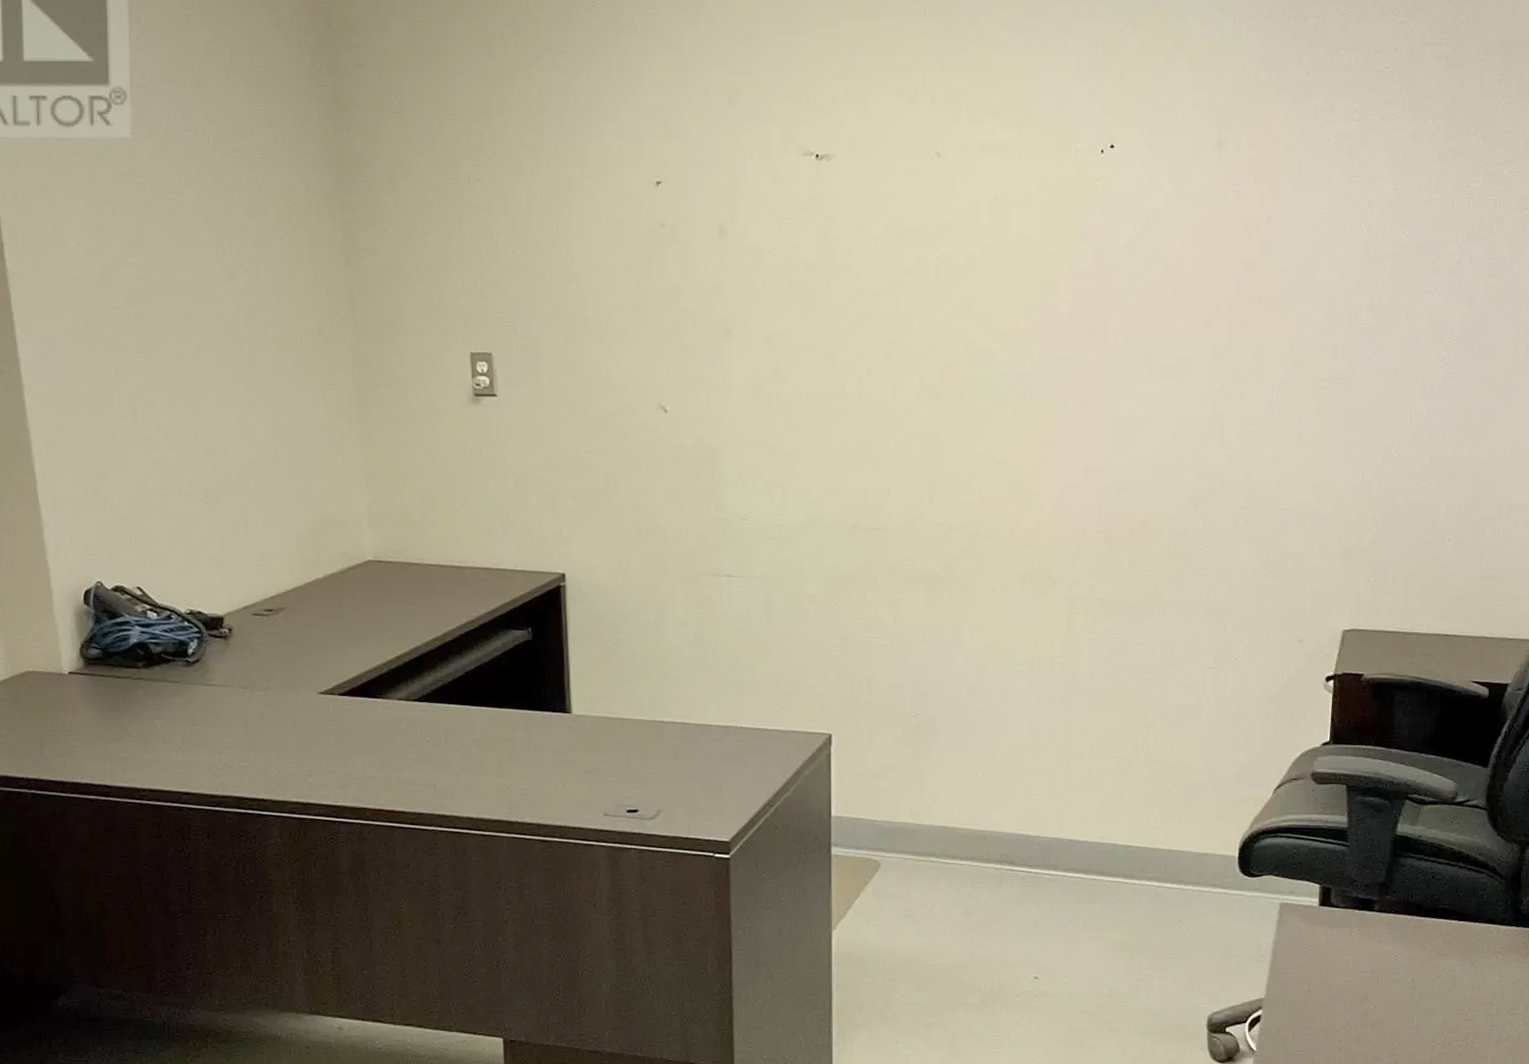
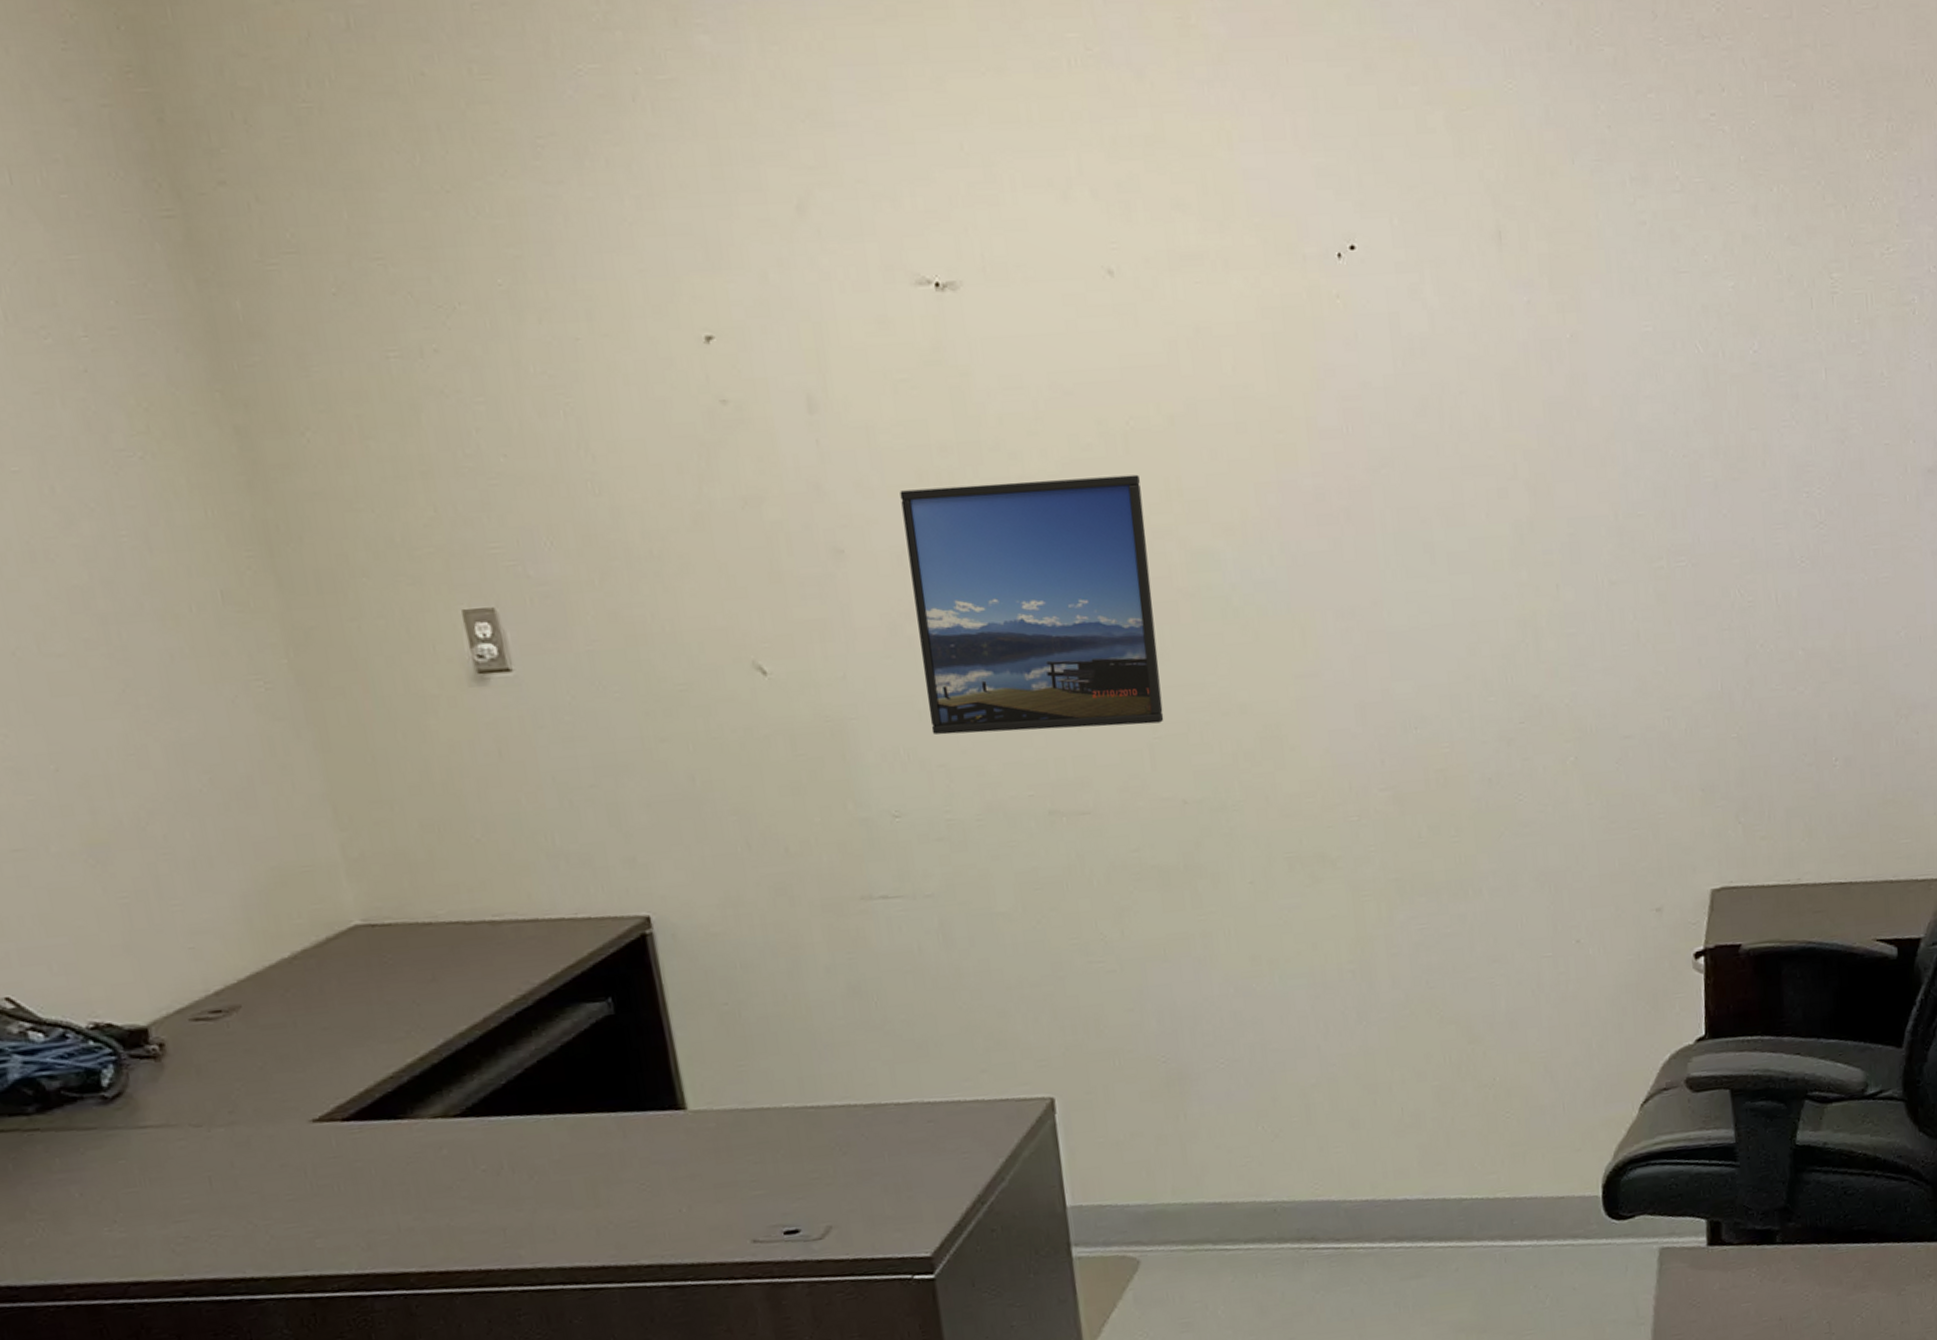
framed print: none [774,293,943,470] -> present [900,474,1164,735]

